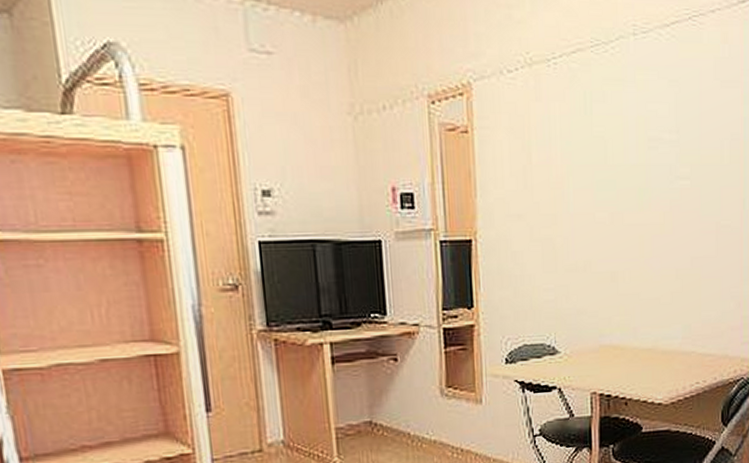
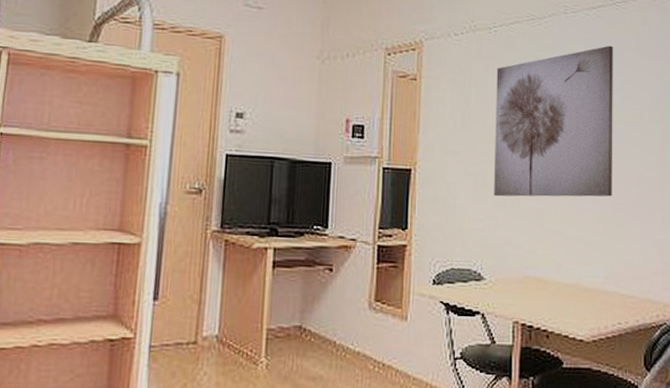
wall art: none [559,72,690,262] -> present [494,45,613,197]

